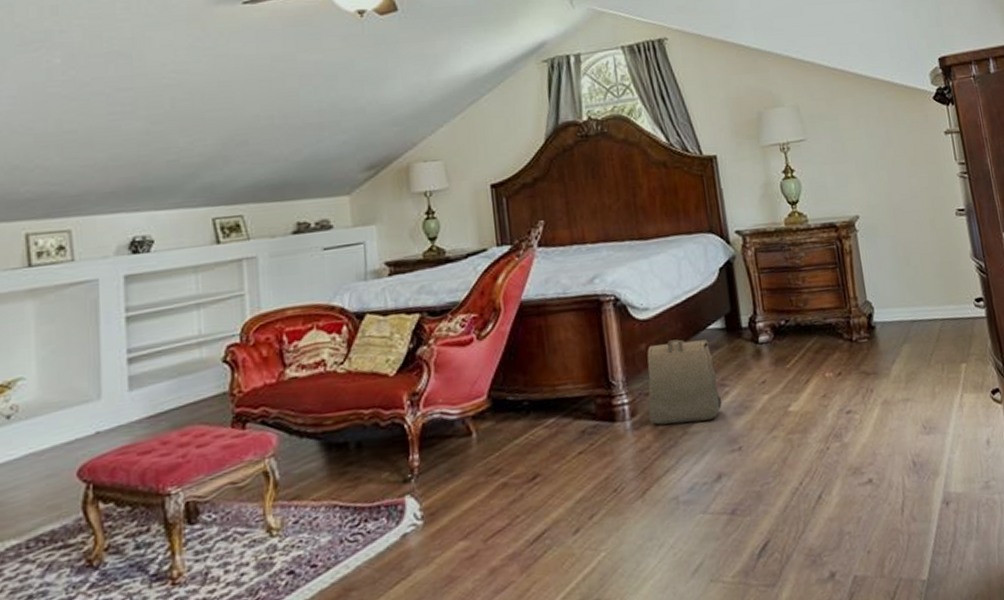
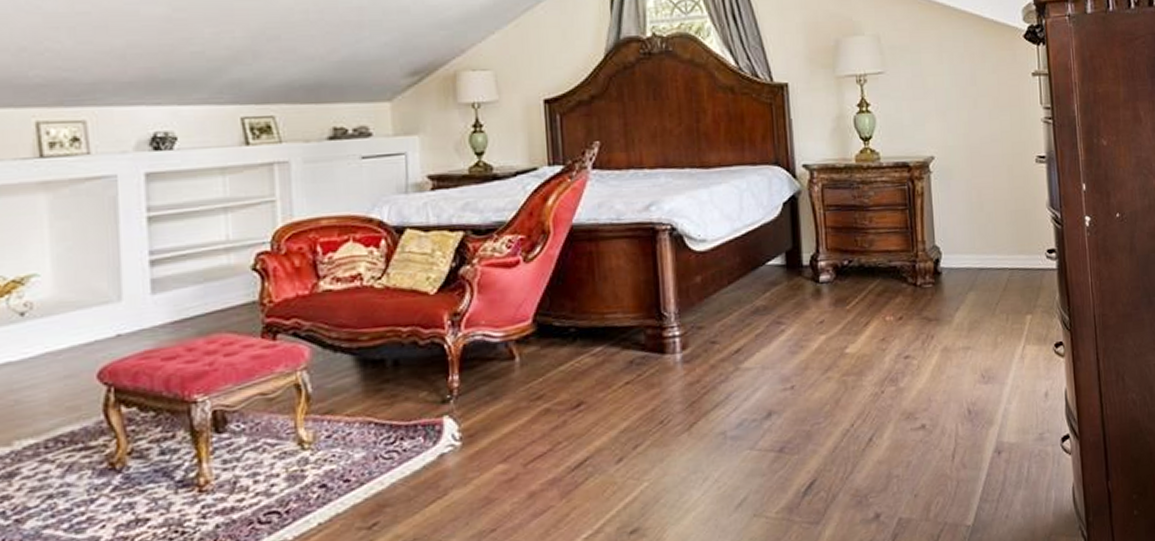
backpack: present [647,339,722,425] -> none [699,273,776,360]

